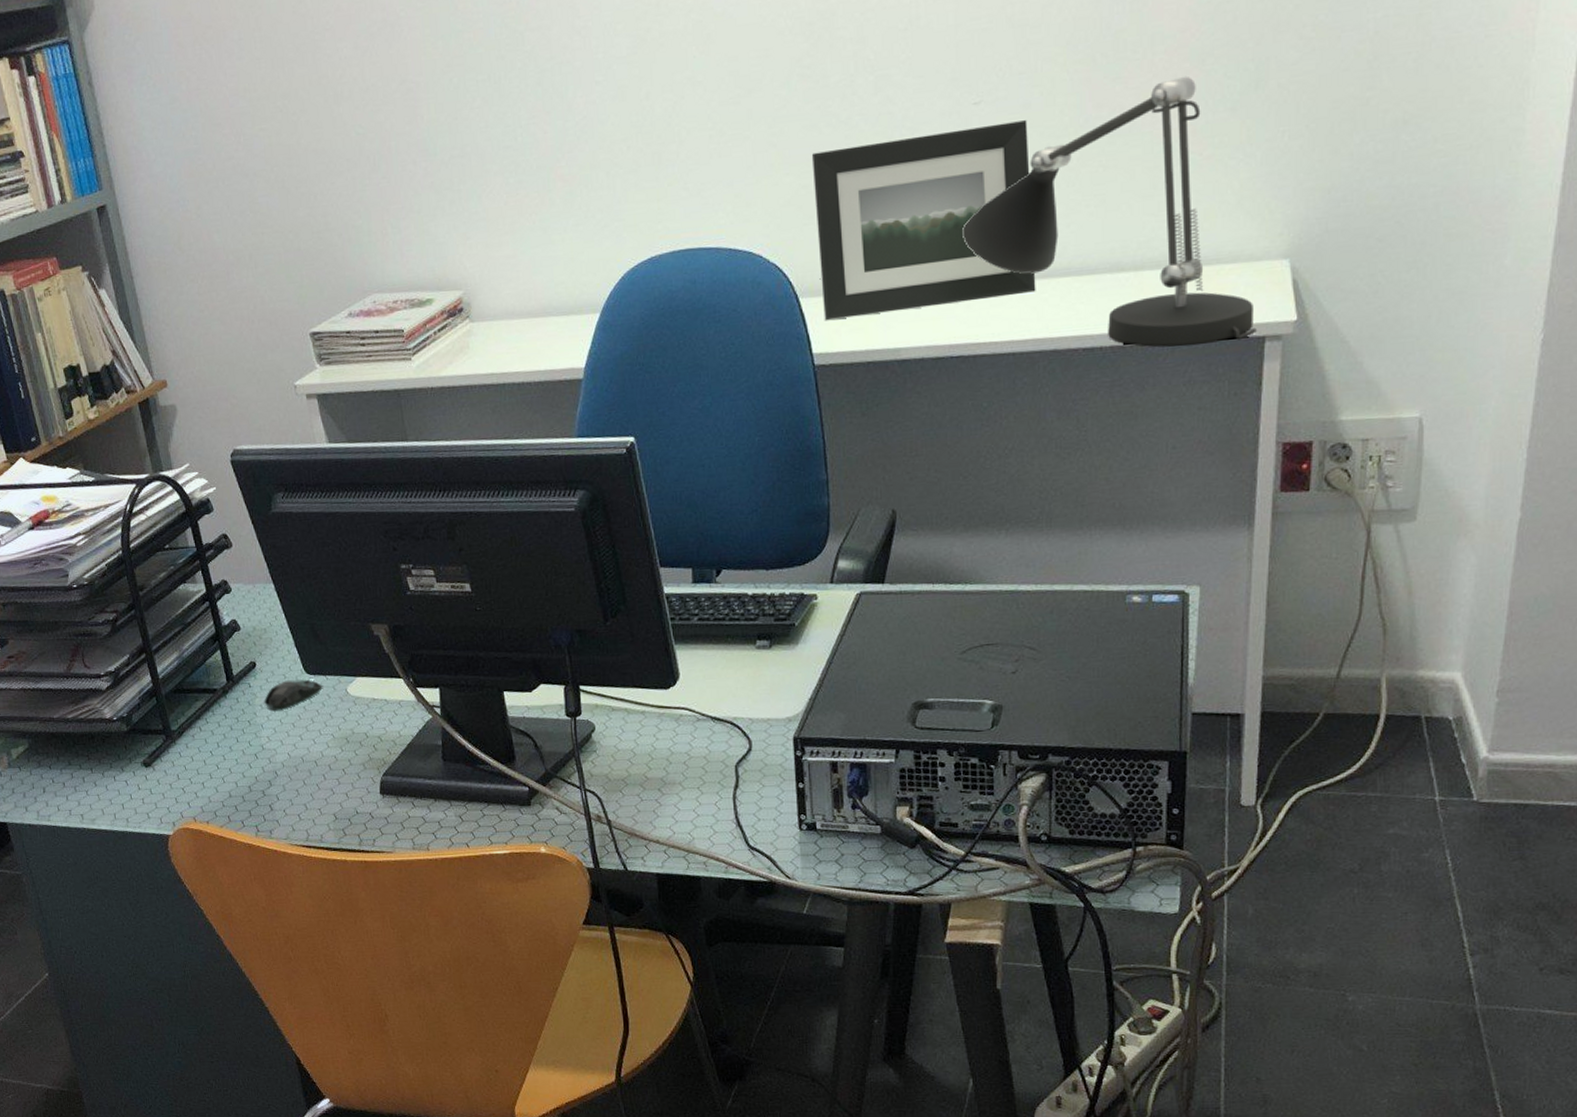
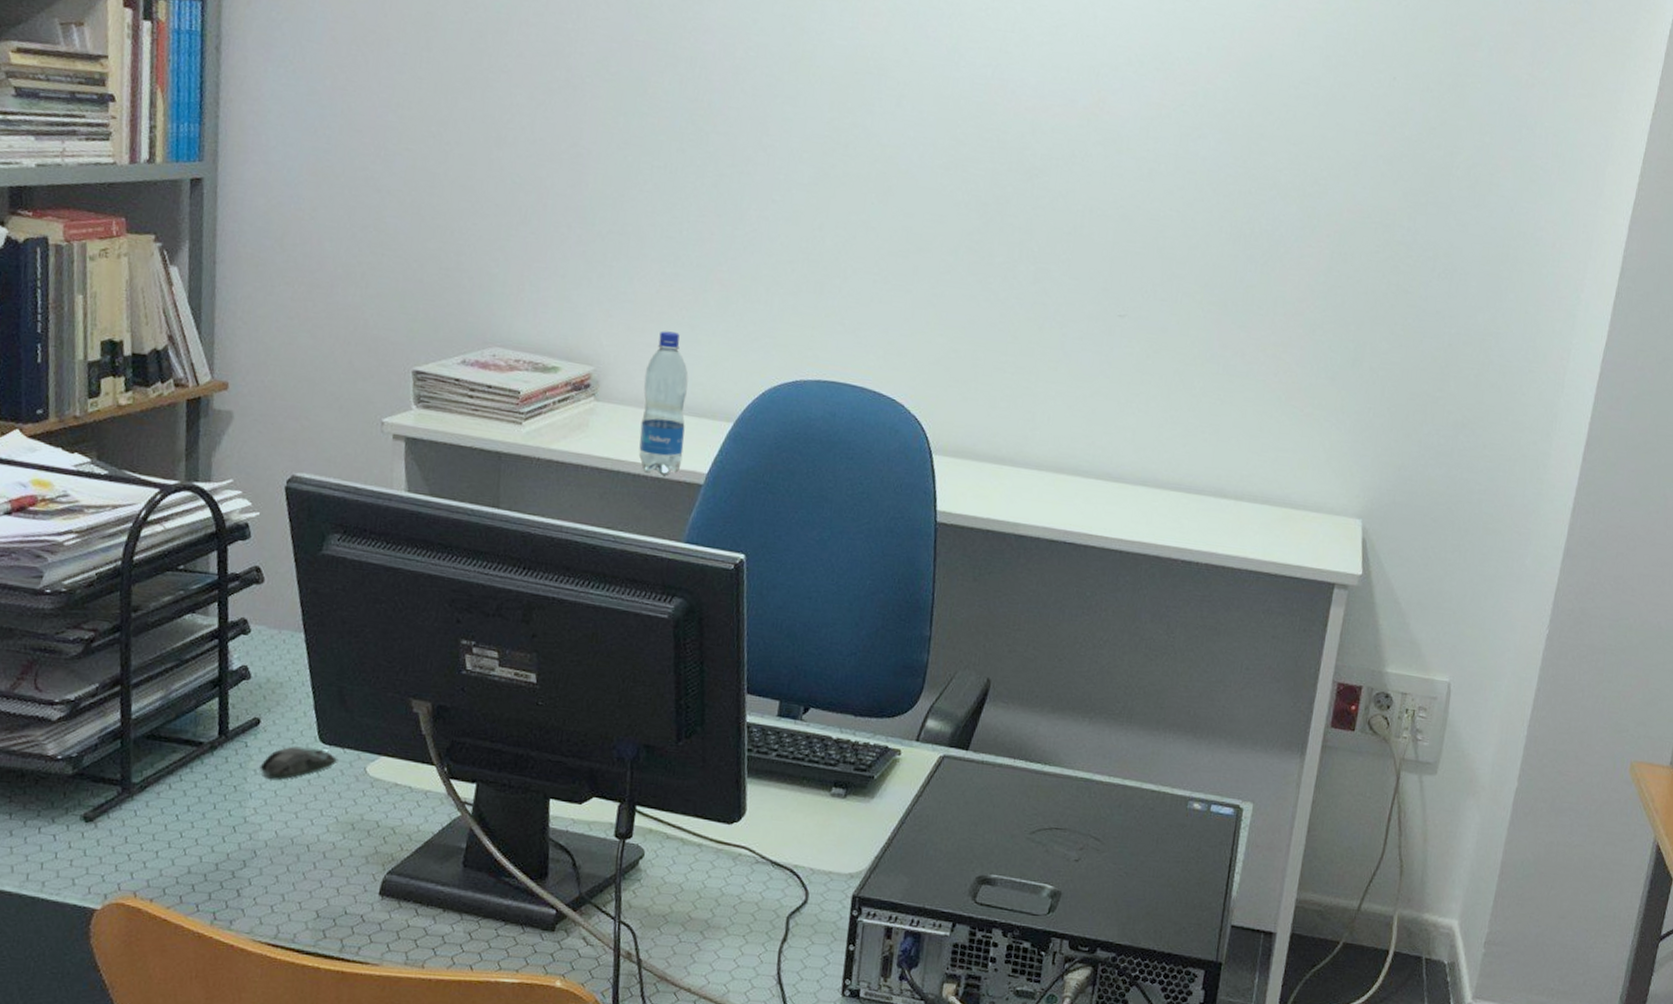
bottle: none [509,238,560,380] -> present [638,331,689,476]
picture frame: present [811,120,1036,321] -> none [953,321,1163,499]
desk lamp: present [961,76,1257,348] -> none [1090,339,1329,582]

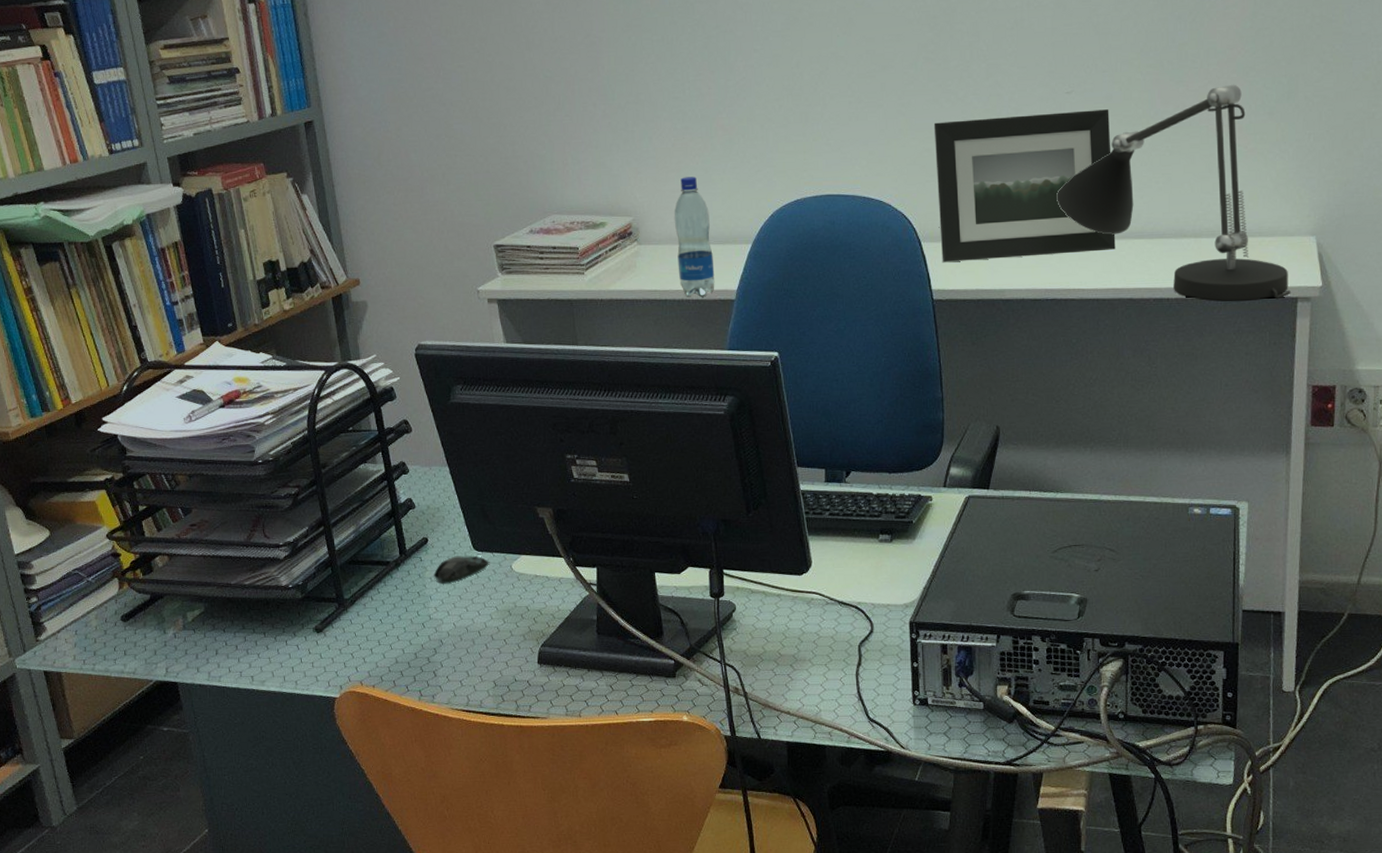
picture frame: none [953,321,1163,499] -> present [933,109,1116,263]
desk lamp: none [1090,339,1329,582] -> present [1055,84,1291,302]

